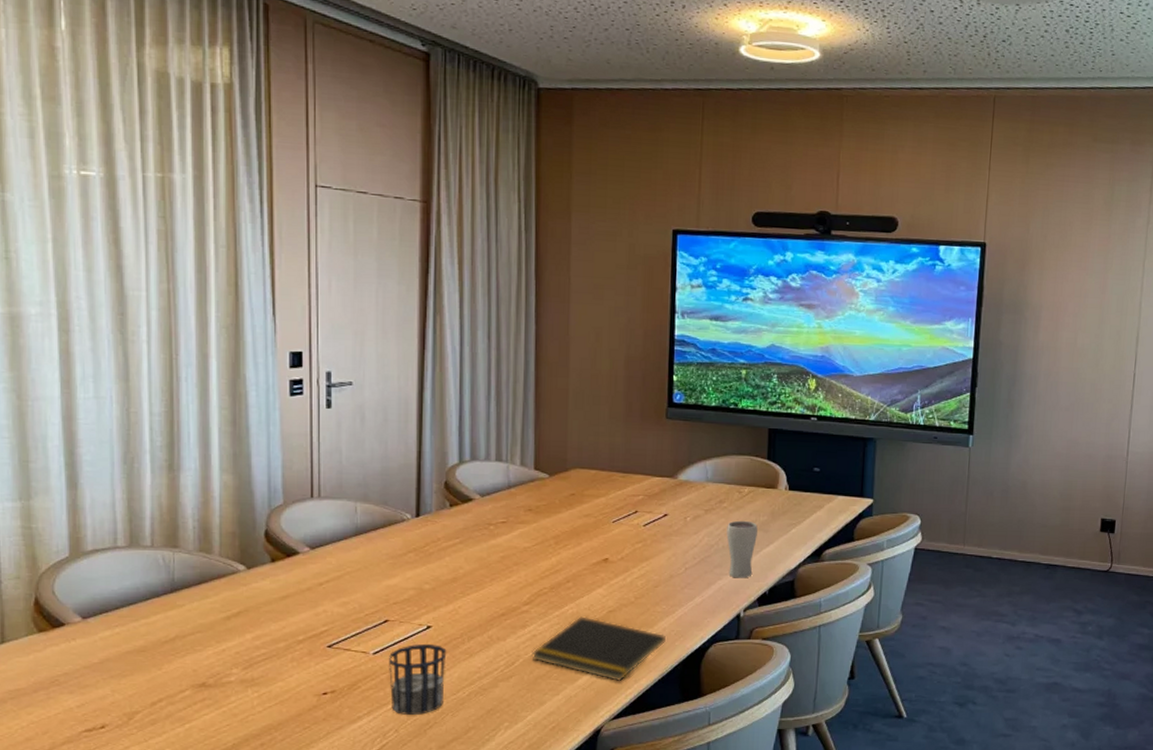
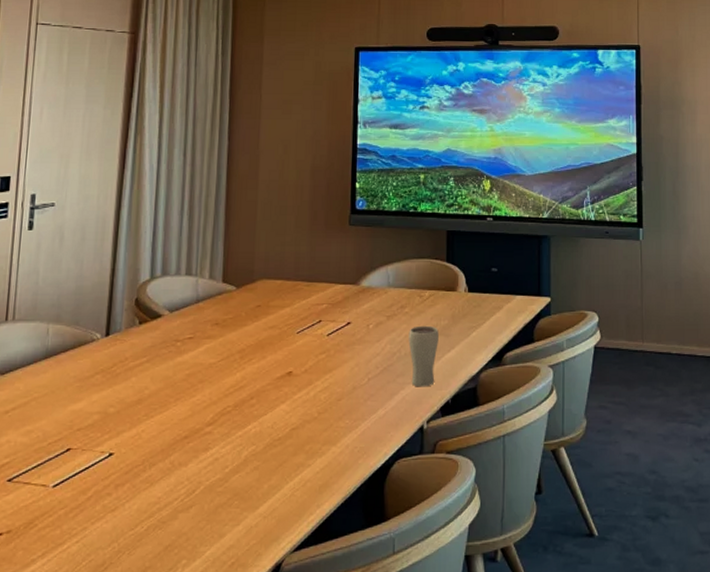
cup: present [389,643,447,715] -> none [66,472,128,555]
notepad: present [532,616,666,682] -> none [213,436,349,508]

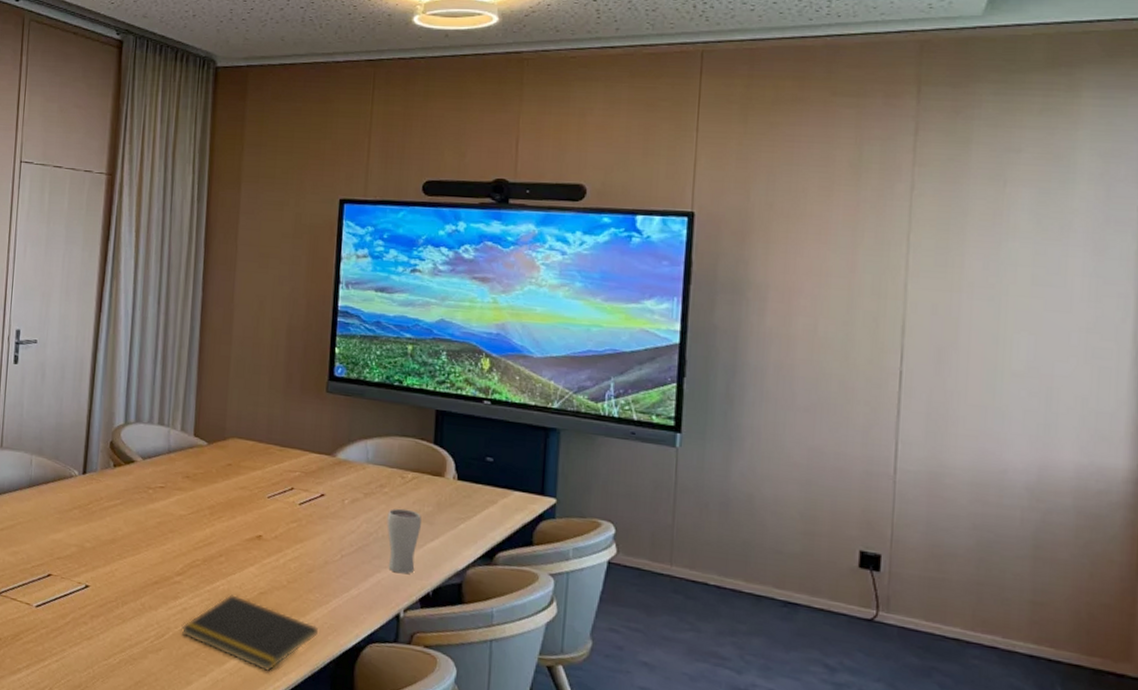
notepad: none [213,436,349,508] -> present [181,594,318,672]

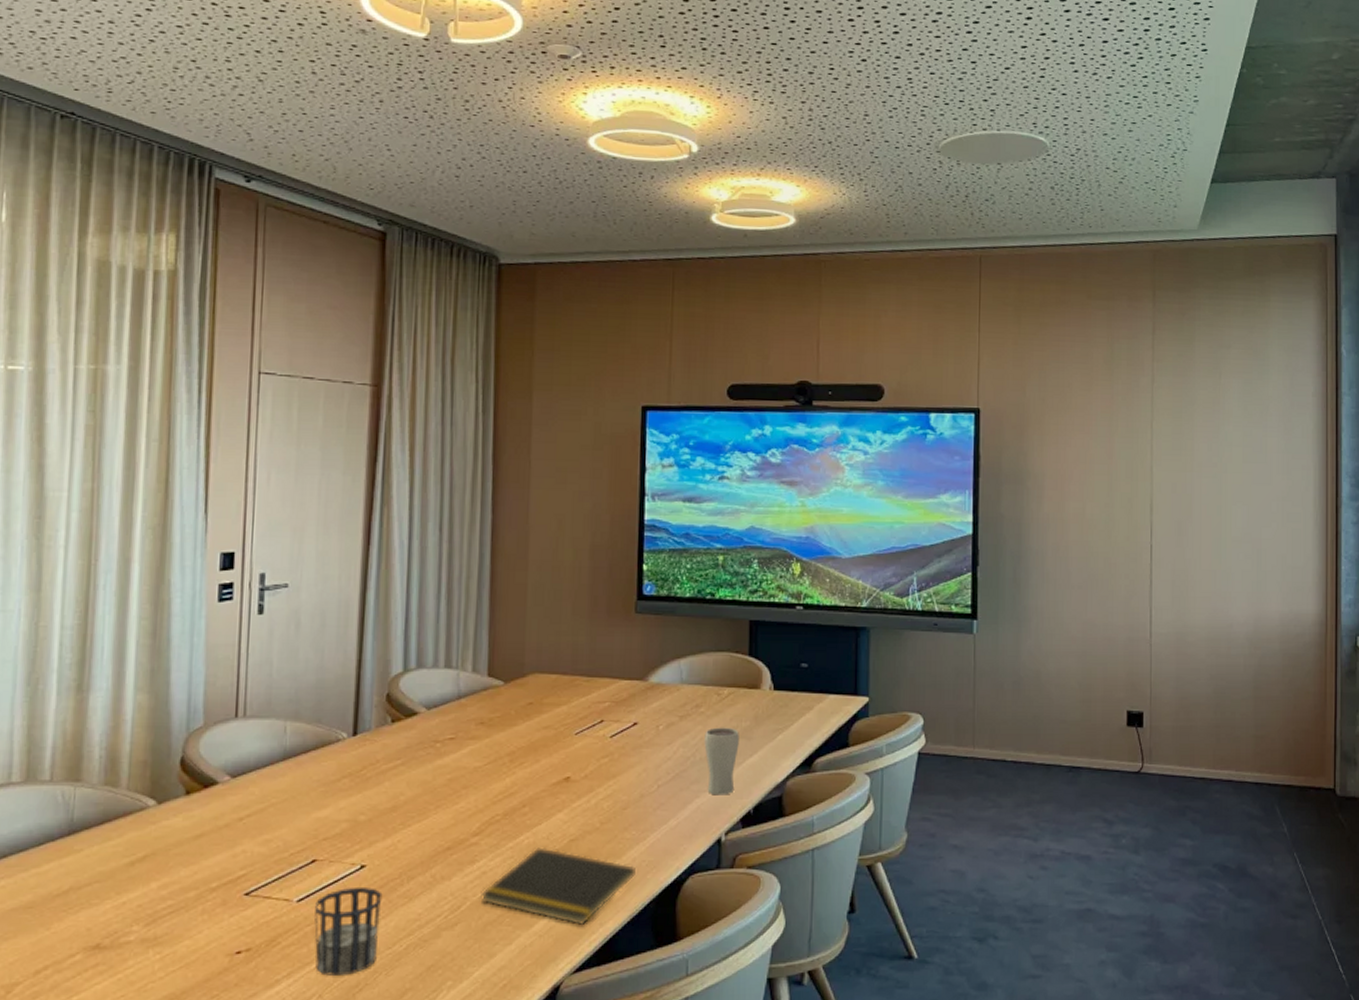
cup: none [47,602,102,676] -> present [314,886,383,976]

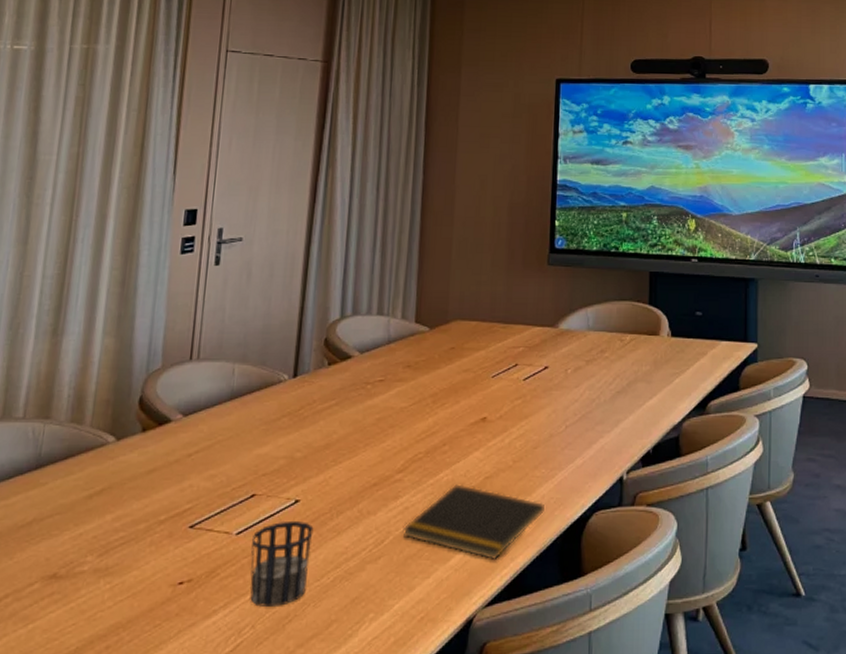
drinking glass: present [704,727,739,796] -> none [608,371,640,436]

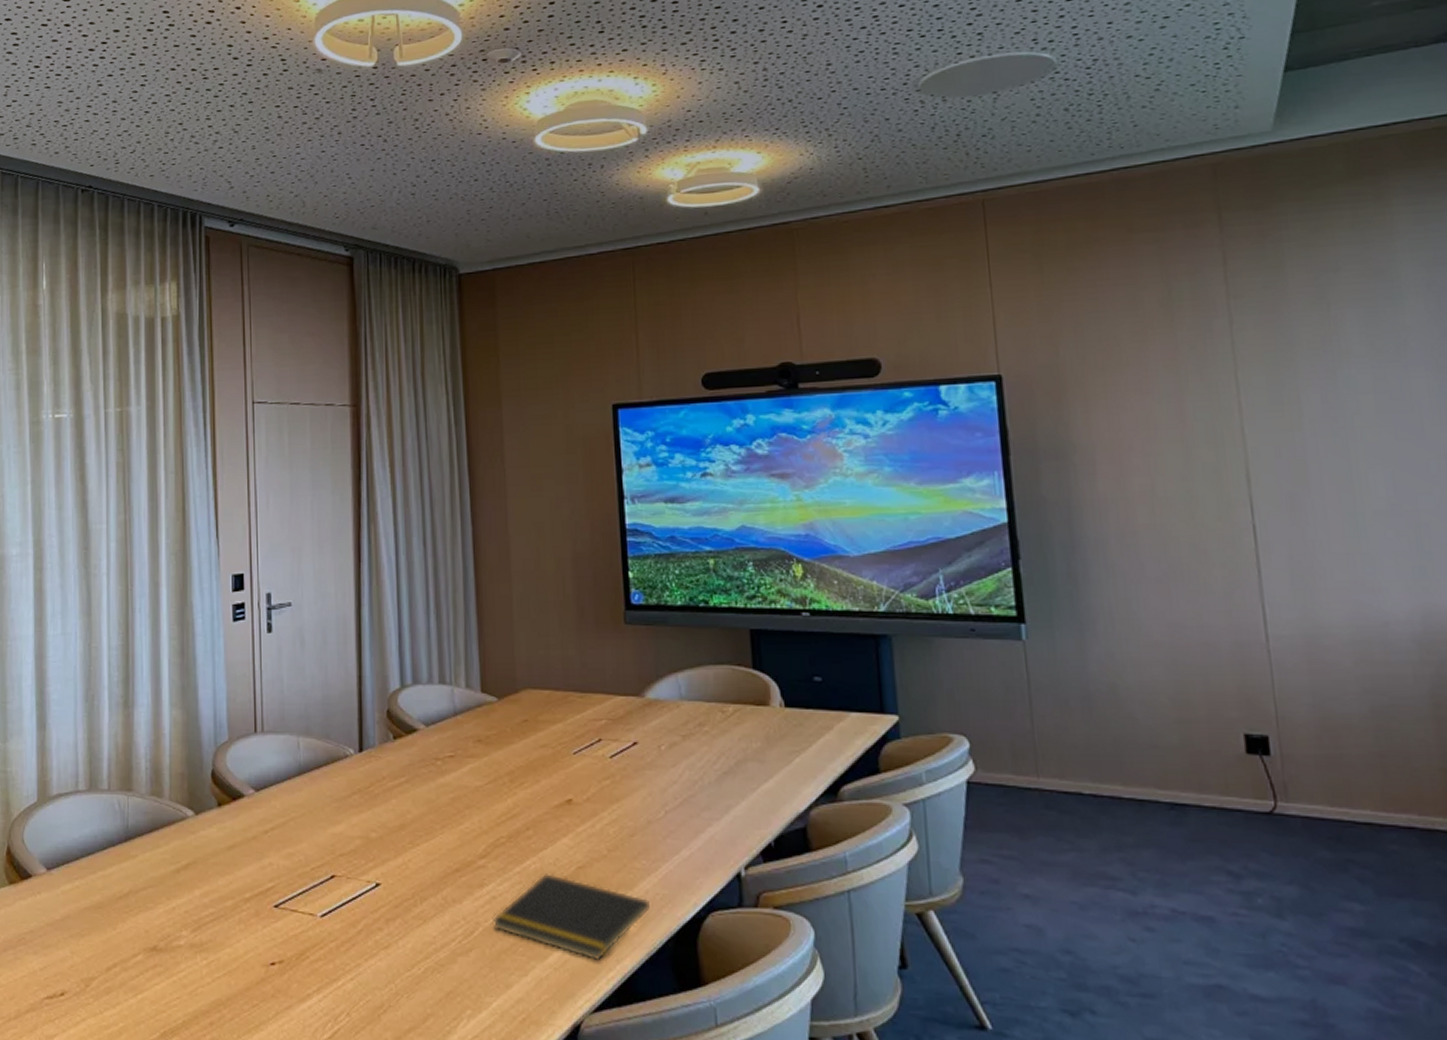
cup: present [249,520,314,607] -> none [337,905,398,995]

